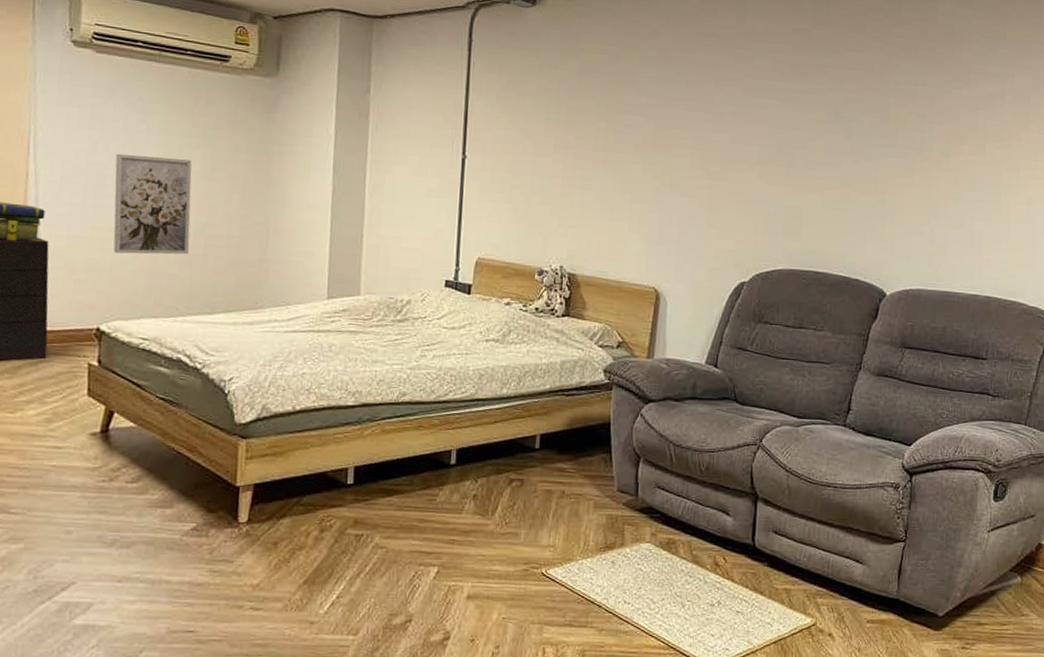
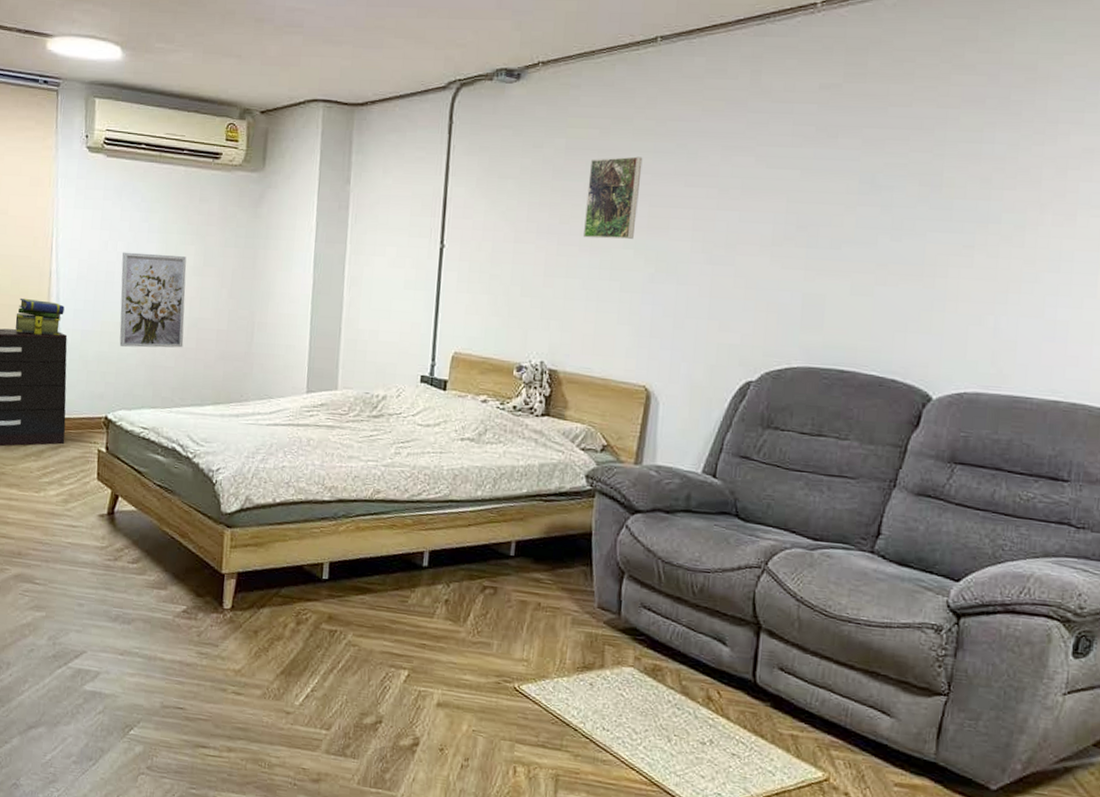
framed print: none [597,81,648,155] -> present [584,156,643,239]

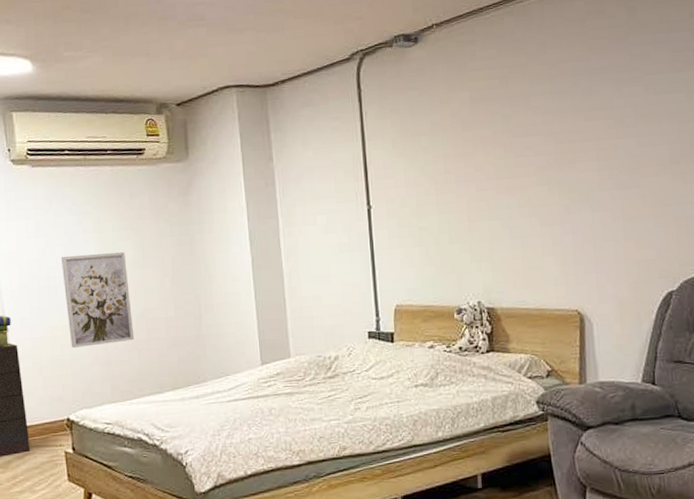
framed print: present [584,156,643,239] -> none [495,99,545,181]

